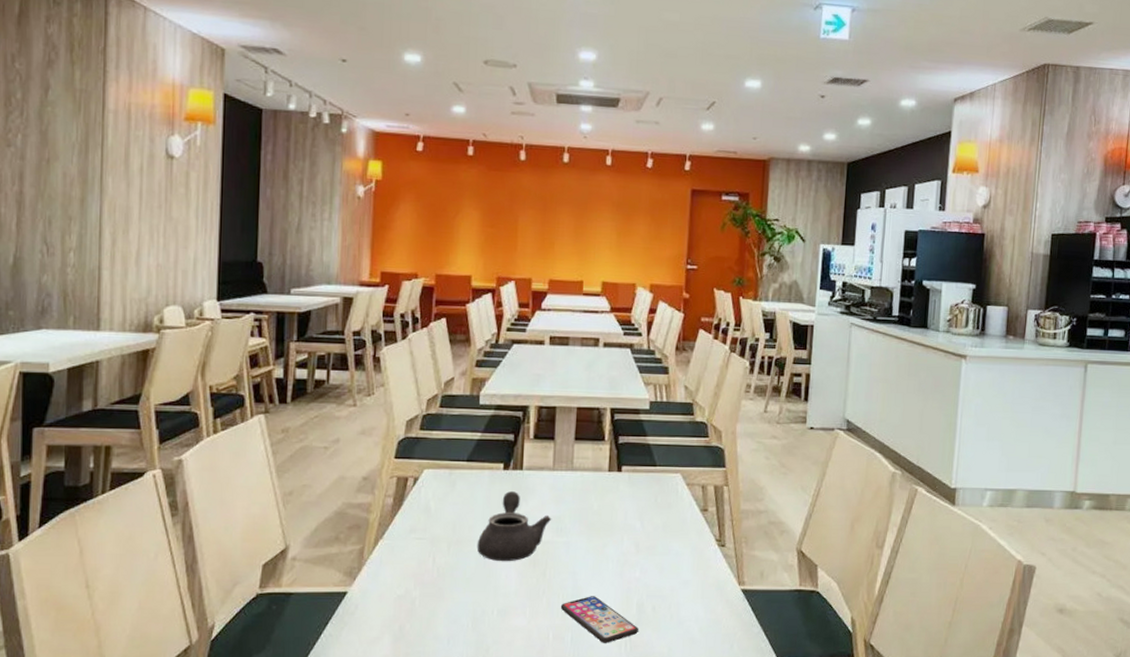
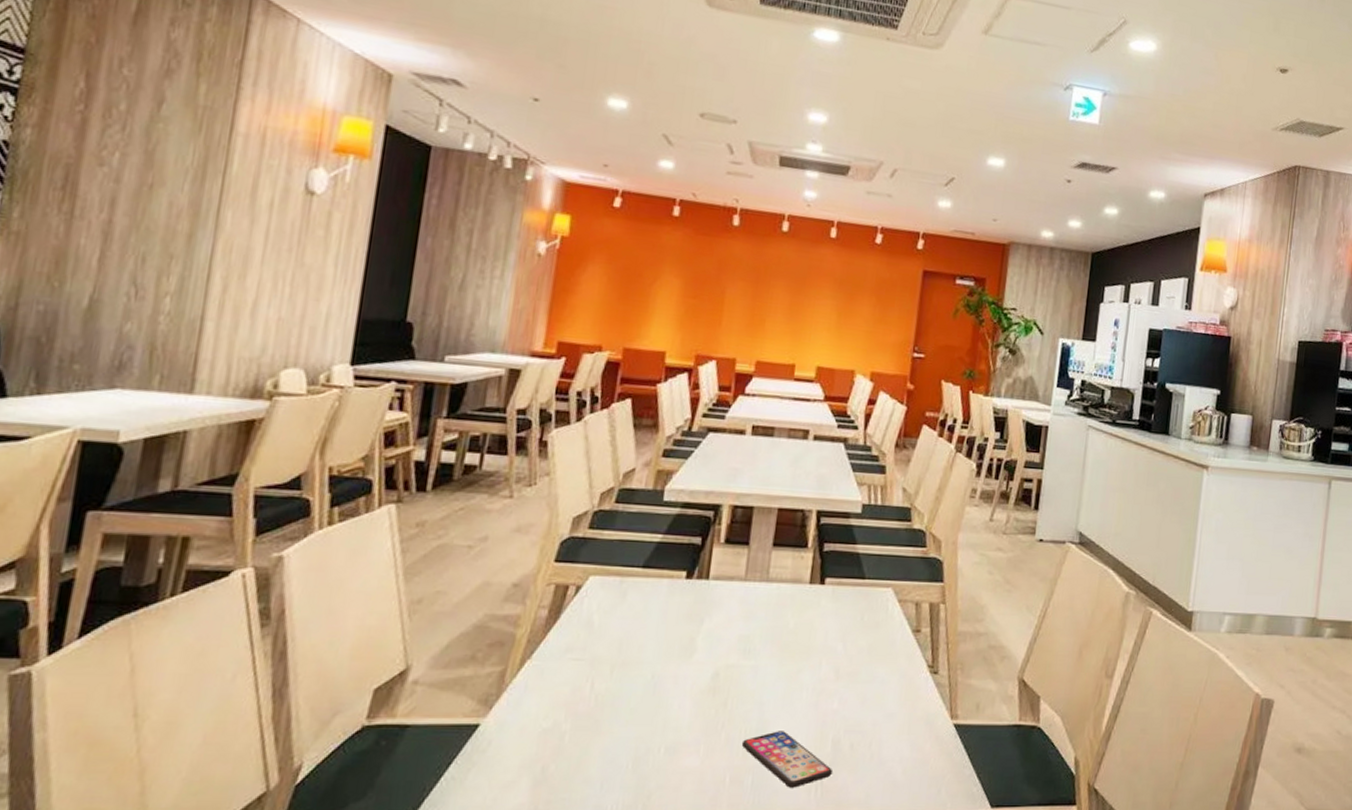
teapot: present [476,491,552,562] -> none [646,604,740,689]

